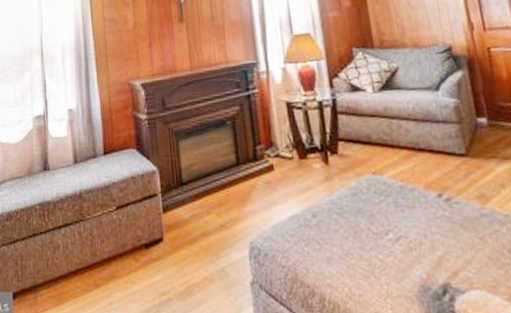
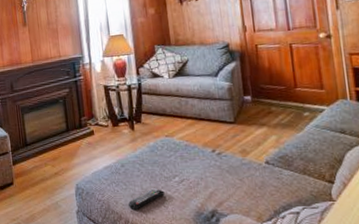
remote control: none [324,248,374,283] -> present [128,187,165,211]

